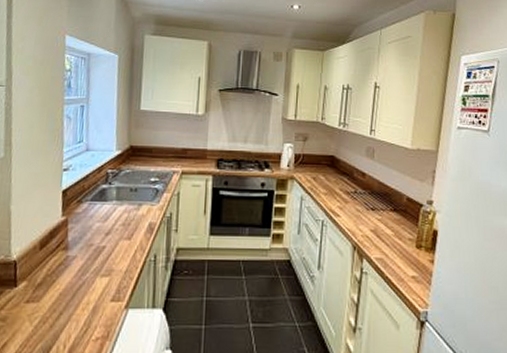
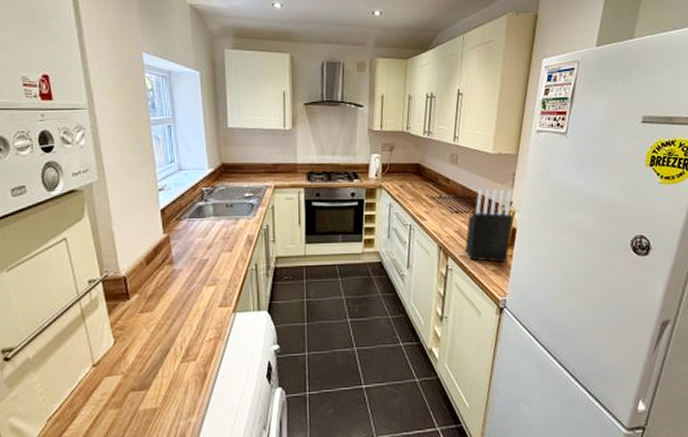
knife block: none [381,186,434,268] -> present [465,189,513,263]

